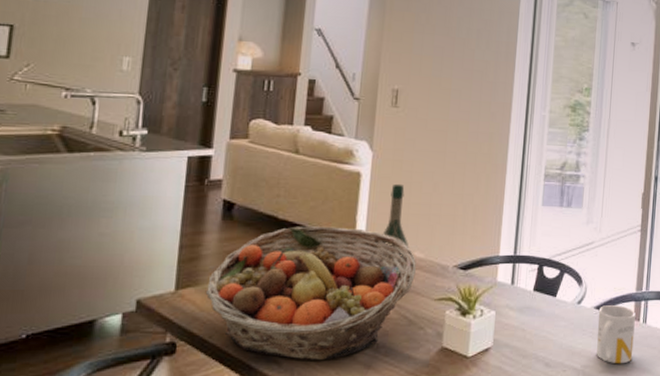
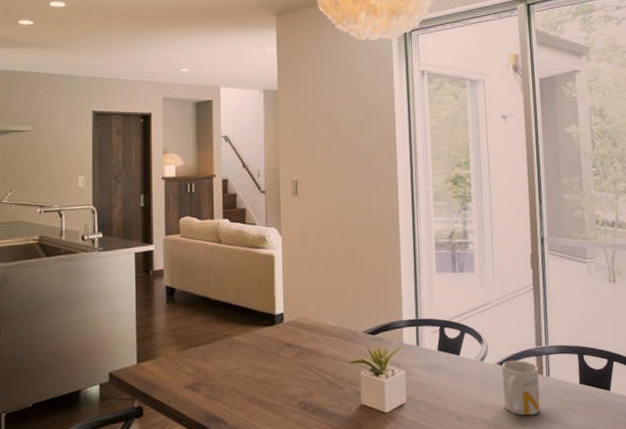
fruit basket: present [205,226,416,360] -> none [160,303,330,419]
wine bottle: present [383,183,409,260] -> none [299,262,322,329]

